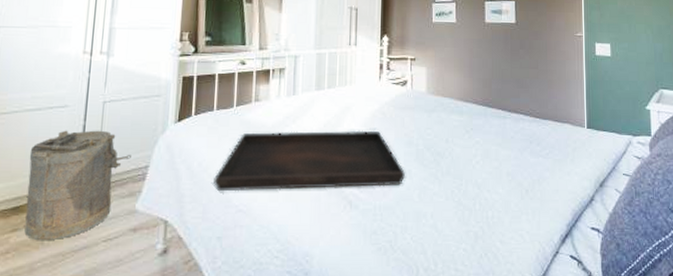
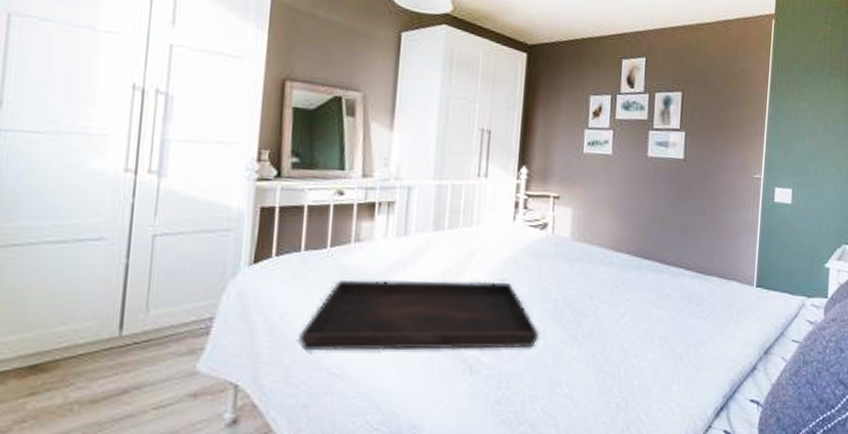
laundry hamper: present [24,130,131,240] -> none [46,269,191,406]

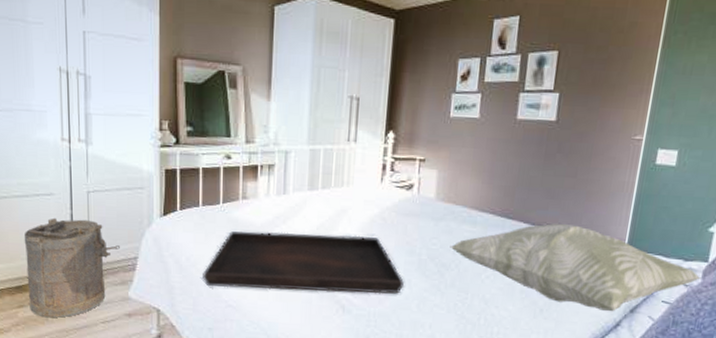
laundry hamper: none [46,269,191,406] -> present [24,217,120,318]
decorative pillow: none [586,263,823,354] -> present [450,224,701,311]

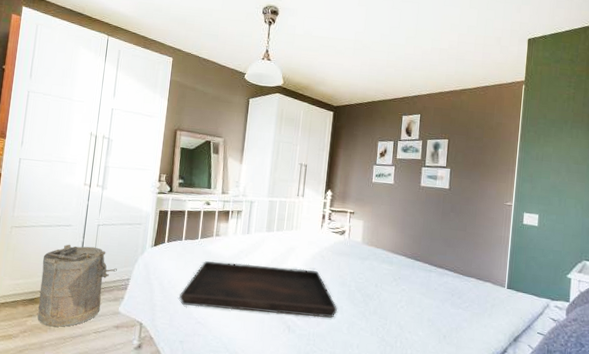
decorative pillow: present [450,224,701,311] -> none [373,266,566,340]

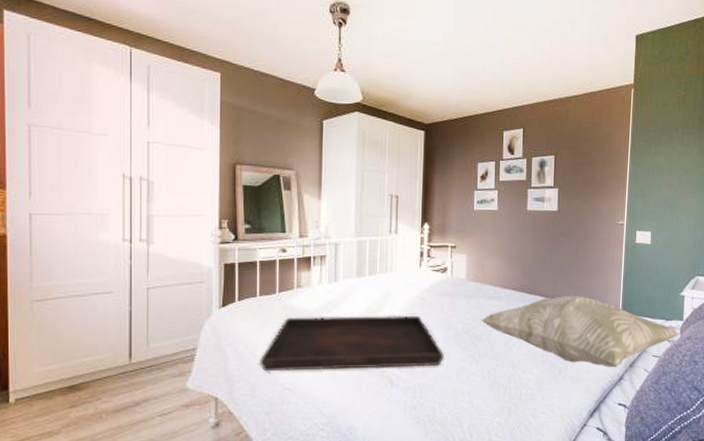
laundry hamper: present [37,244,117,327] -> none [79,315,179,415]
decorative pillow: none [373,266,566,340] -> present [481,296,680,367]

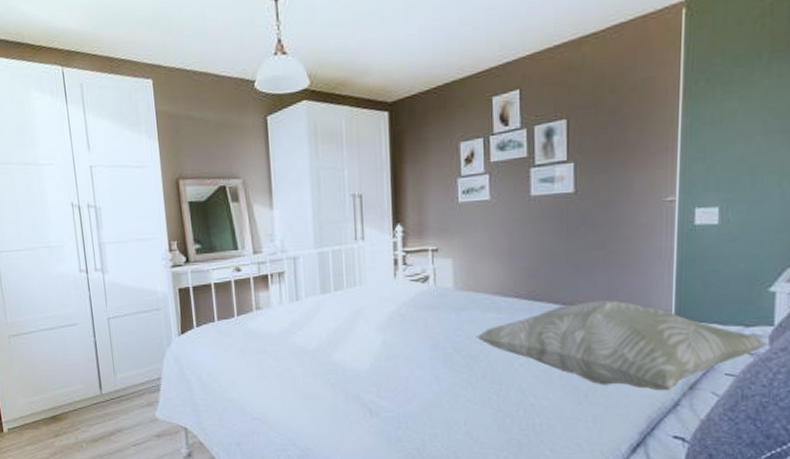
serving tray: present [260,315,445,372] -> none [225,334,433,401]

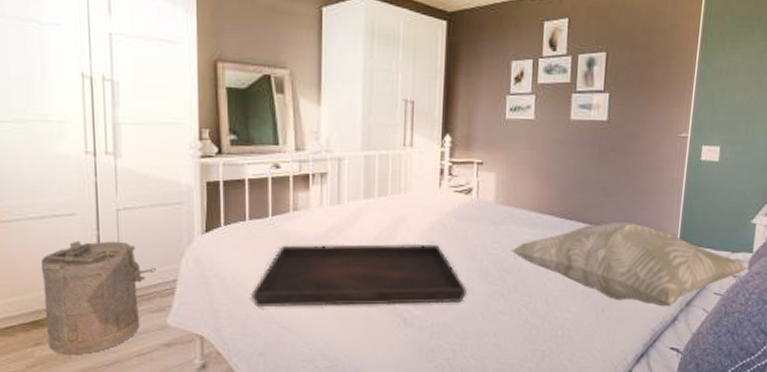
laundry hamper: none [53,345,143,444] -> present [40,240,156,354]
serving tray: none [225,334,433,401] -> present [251,243,468,308]

